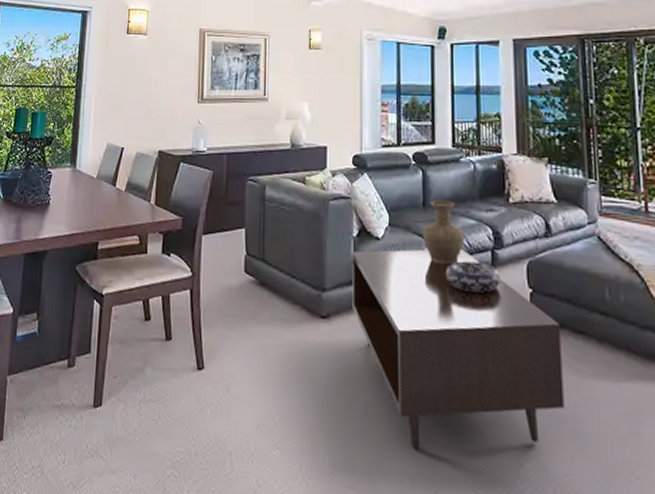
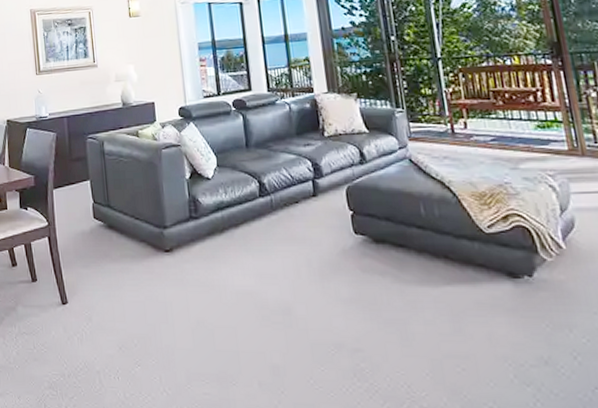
coffee table: present [352,249,565,451] -> none [187,181,392,359]
vase: present [423,201,465,265] -> none [248,140,287,197]
decorative bowl: present [445,261,501,293] -> none [272,191,323,218]

